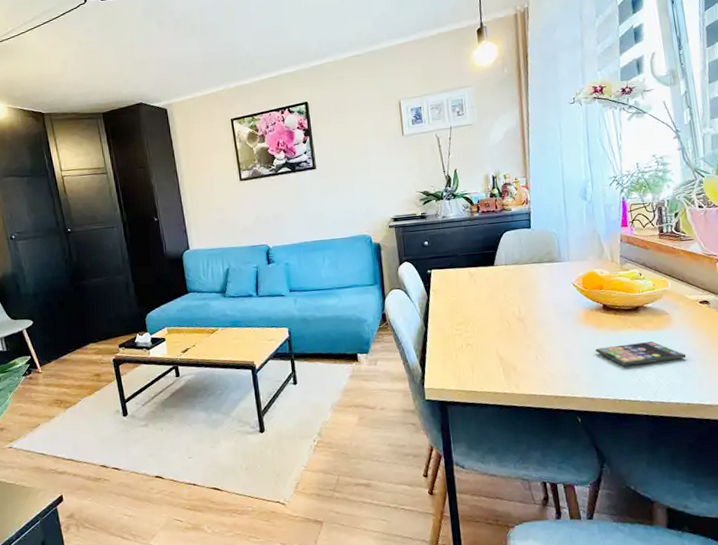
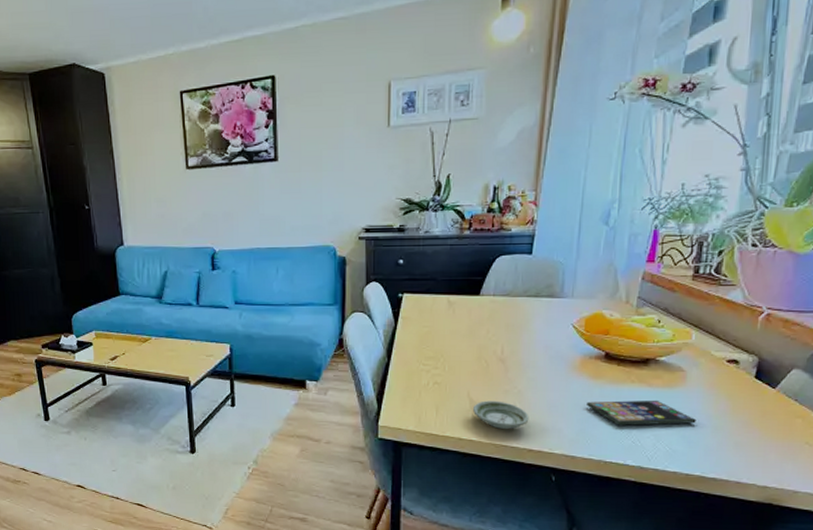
saucer: none [502,355,551,381] -> present [472,400,529,430]

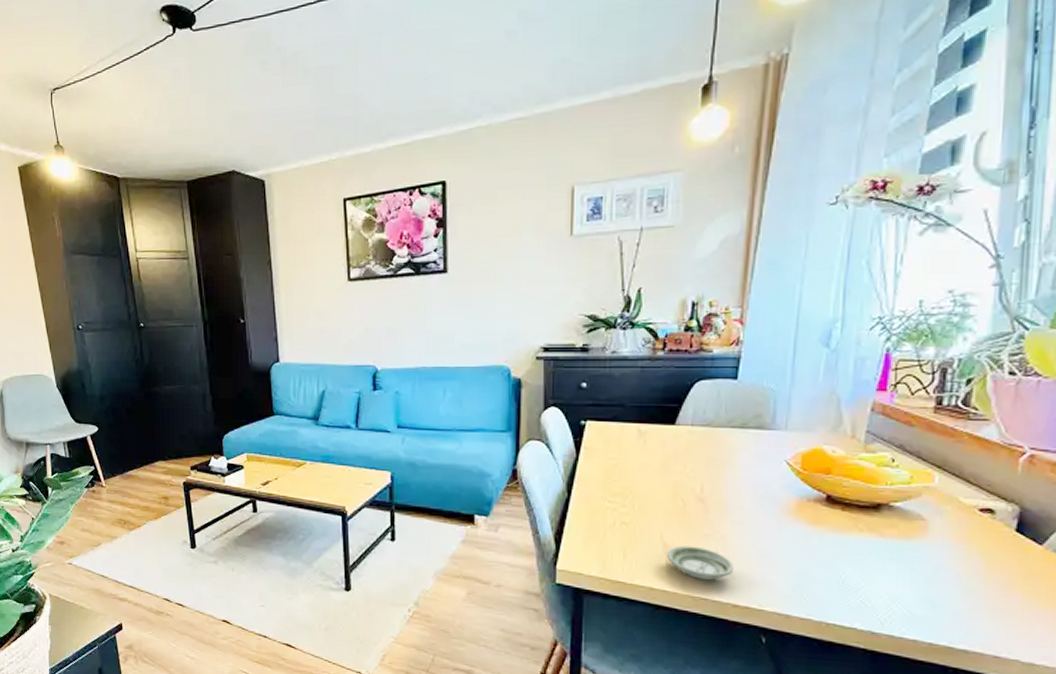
smartphone: present [587,400,696,426] -> none [804,551,941,583]

